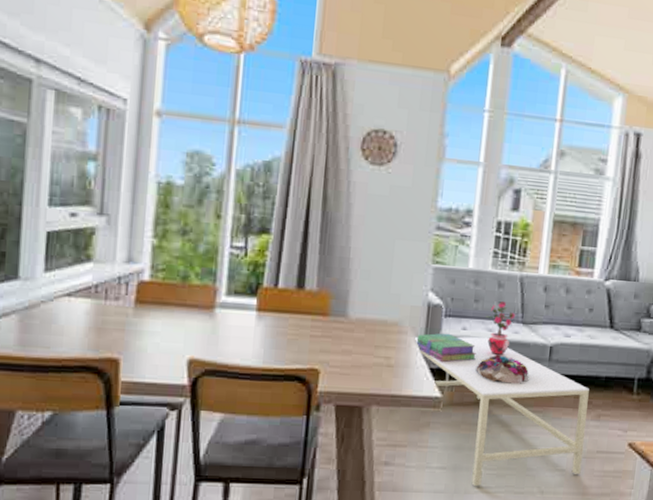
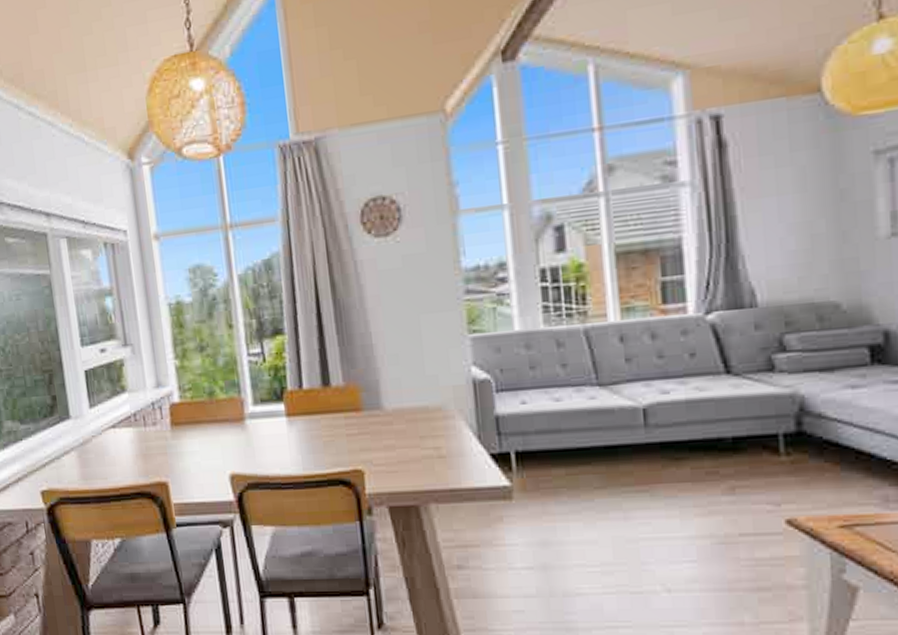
coffee table: present [413,336,589,487] -> none [462,408,721,588]
stack of books: present [416,333,476,363] -> none [467,410,545,446]
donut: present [476,354,529,384] -> none [548,427,622,462]
potted plant: present [485,302,516,356] -> none [547,363,588,429]

